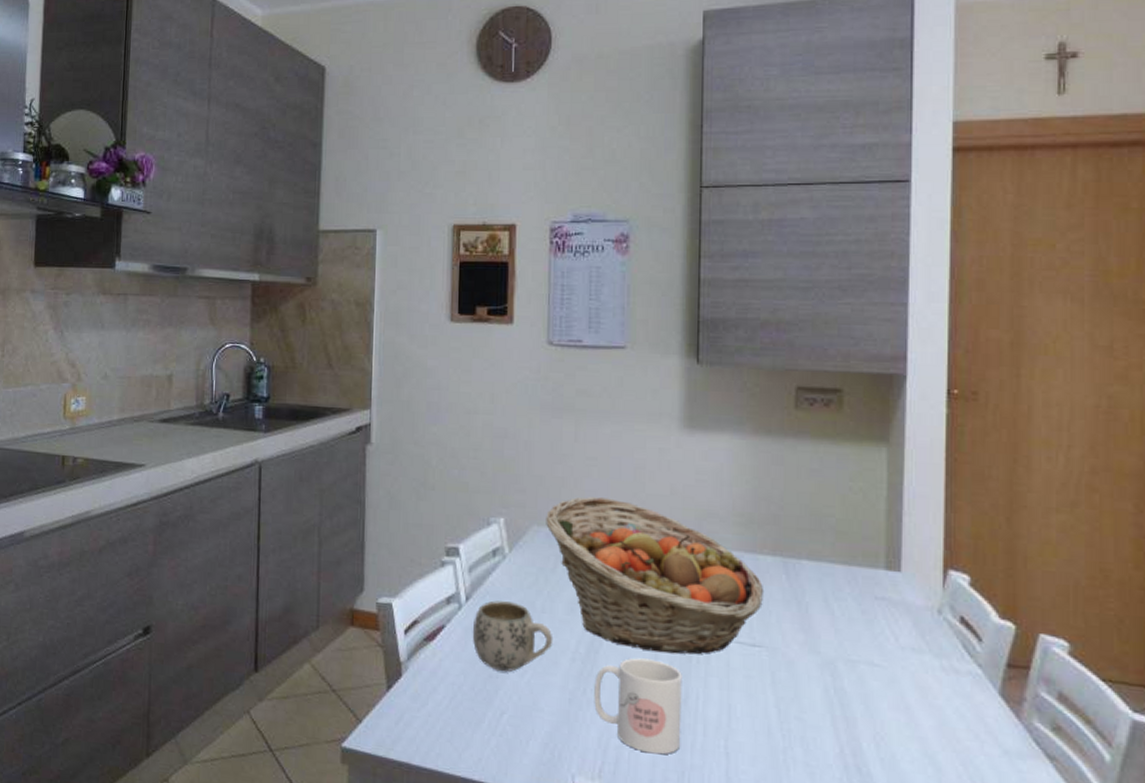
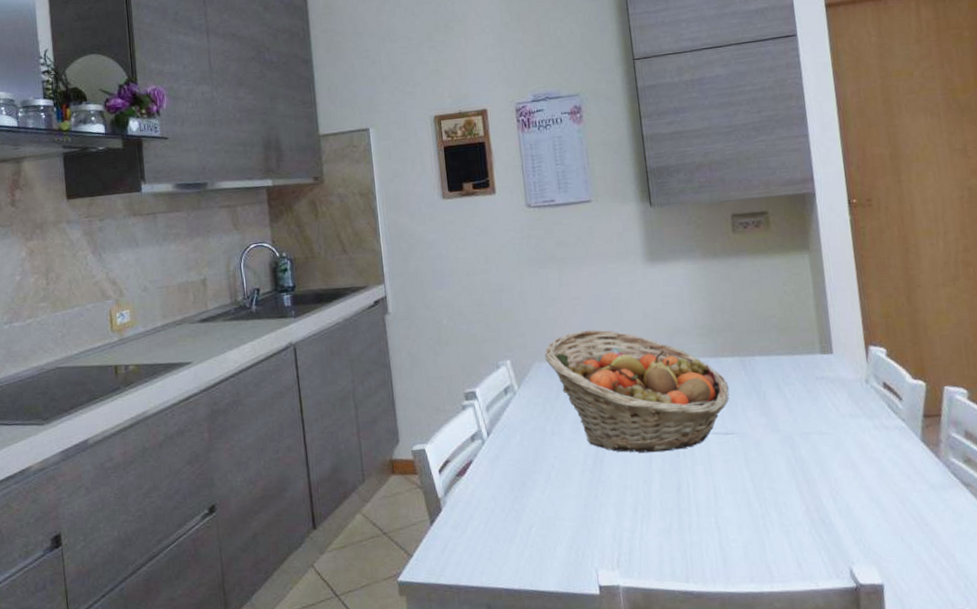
mug: present [472,600,553,672] -> none [496,430,565,492]
mug: present [594,658,682,755] -> none [603,459,680,539]

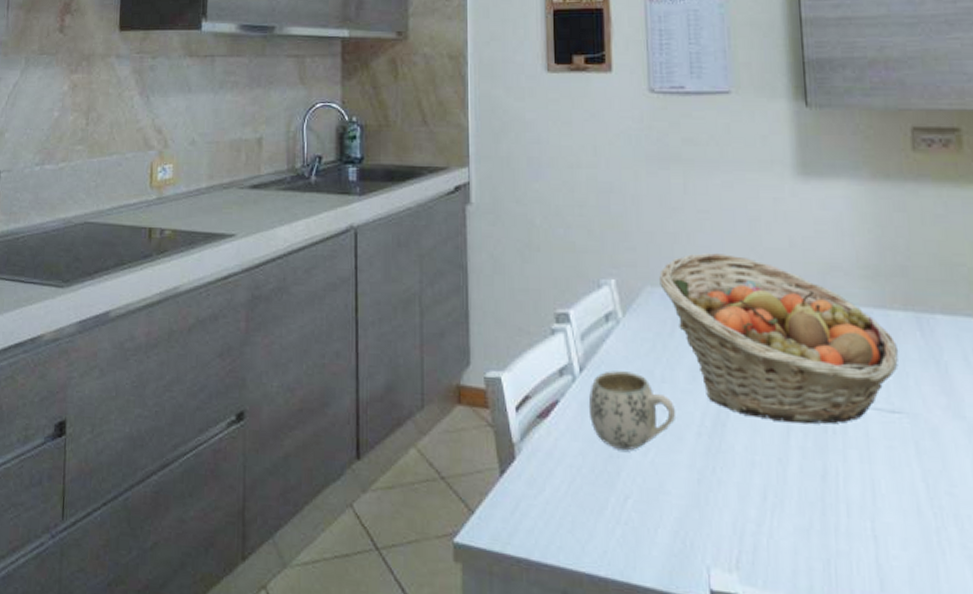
mug: none [496,430,565,492] -> present [588,371,676,451]

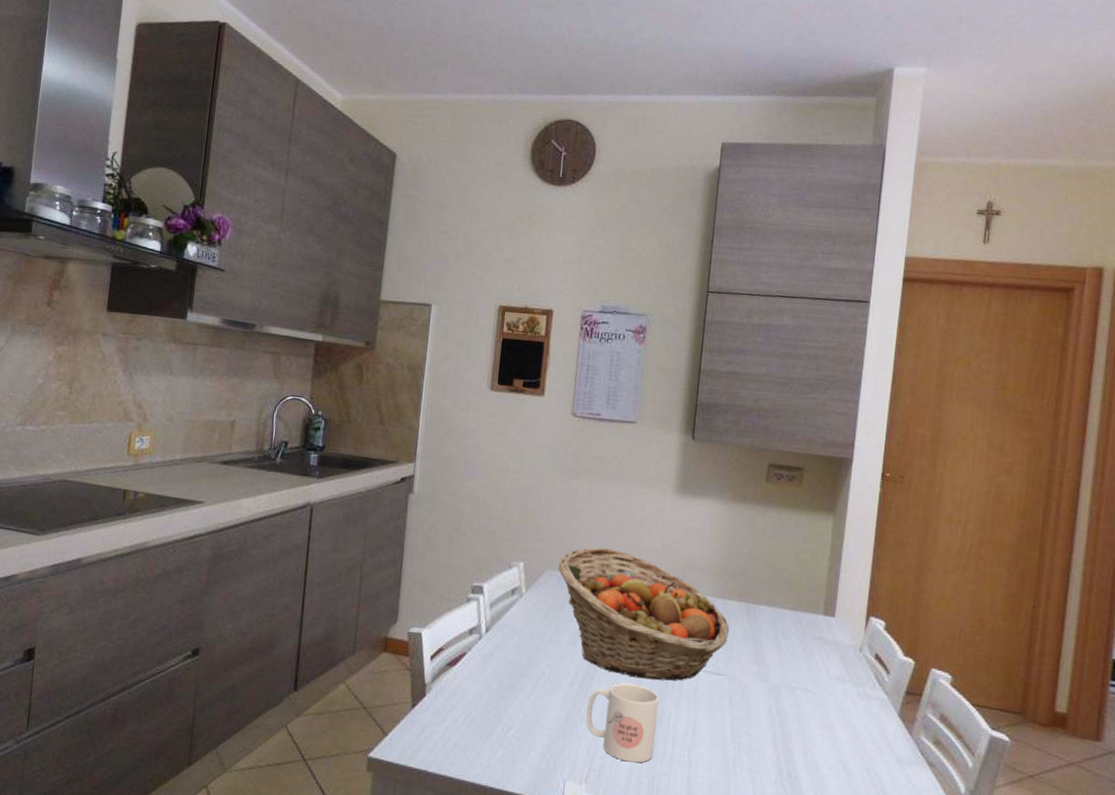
mug: present [588,371,676,451] -> none [489,632,557,694]
mug: none [724,430,824,540] -> present [586,683,659,763]

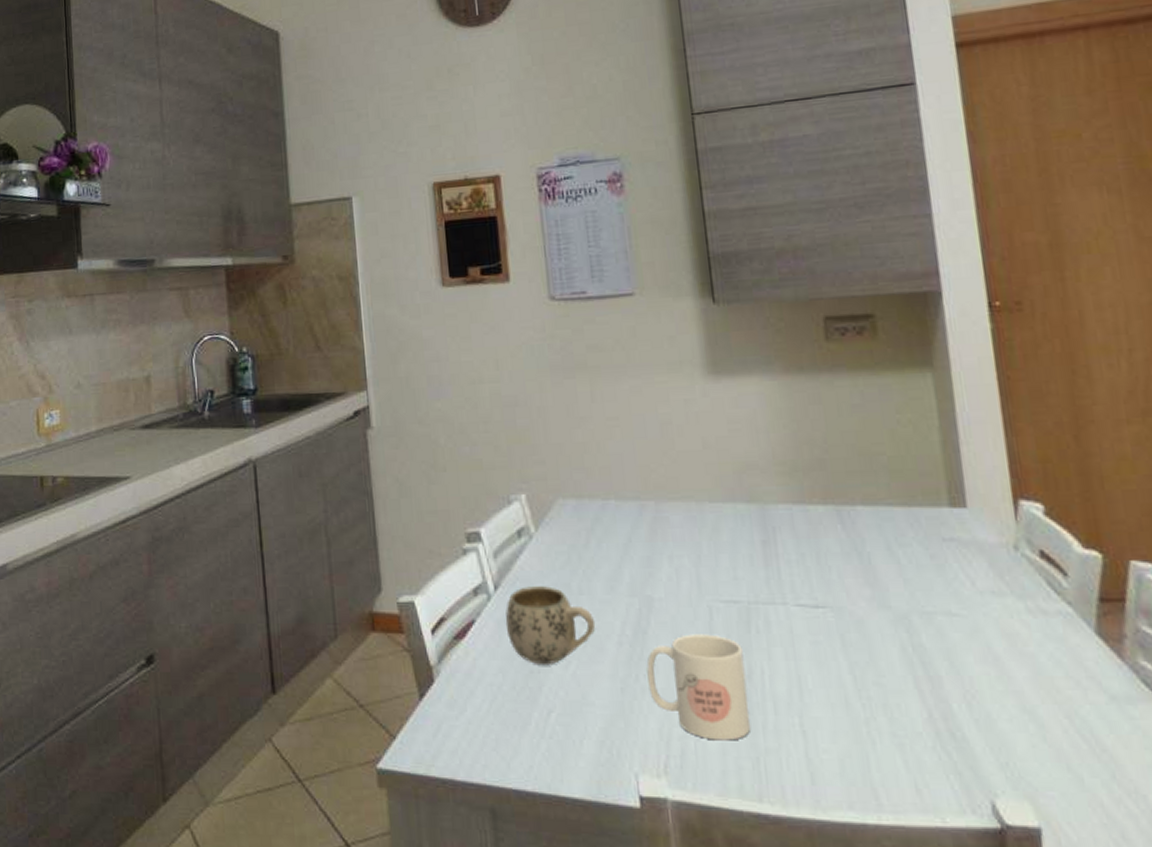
mug: none [489,632,557,694] -> present [505,586,596,666]
fruit basket: present [558,547,730,681] -> none [570,460,820,626]

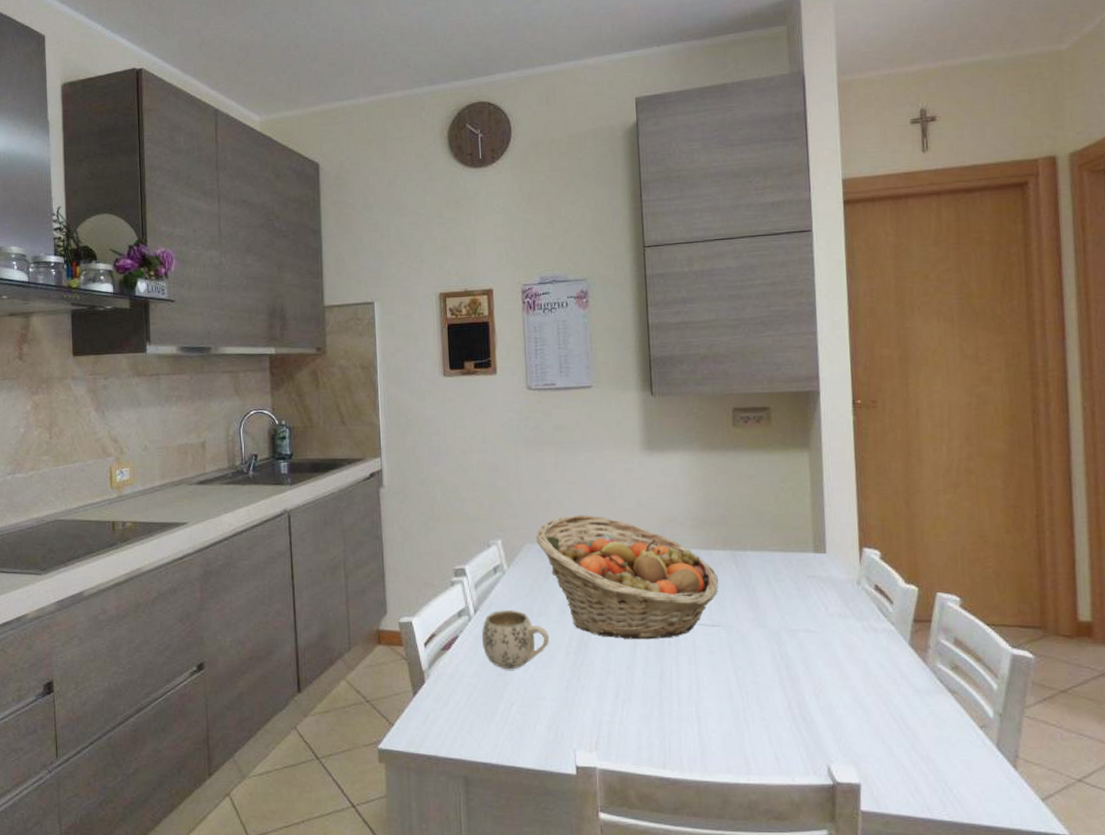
fruit basket: none [570,460,820,626] -> present [536,515,719,640]
mug: present [646,634,751,741] -> none [586,646,661,725]

